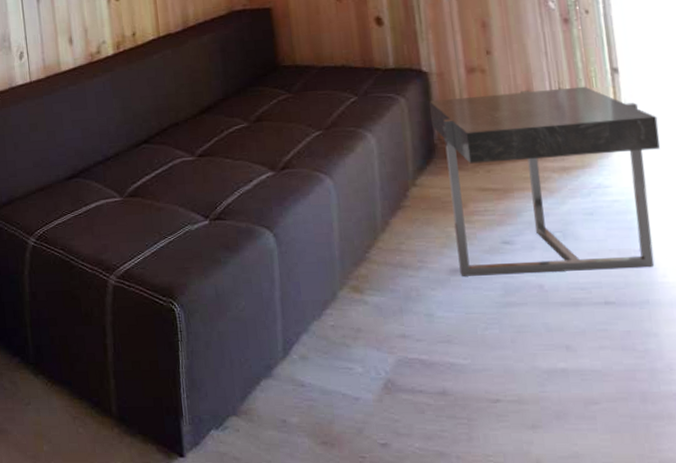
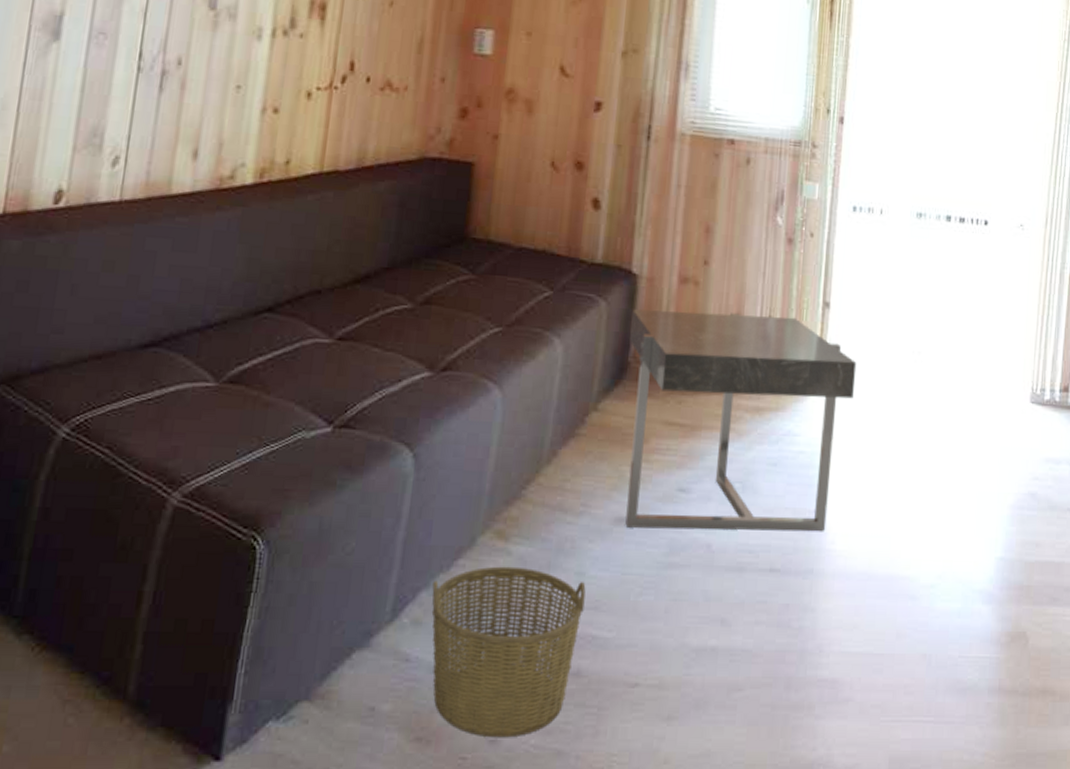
basket: none [310,312,439,442] -> present [431,566,586,738]

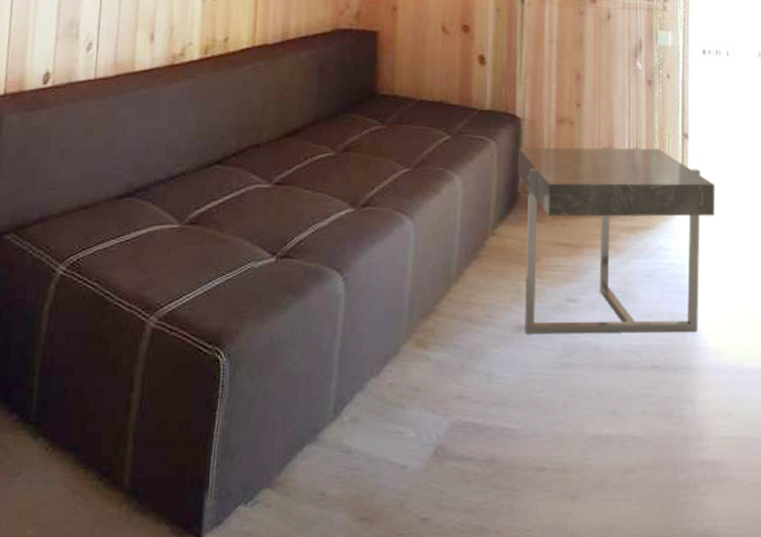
basket: present [431,566,586,738] -> none [366,370,495,517]

